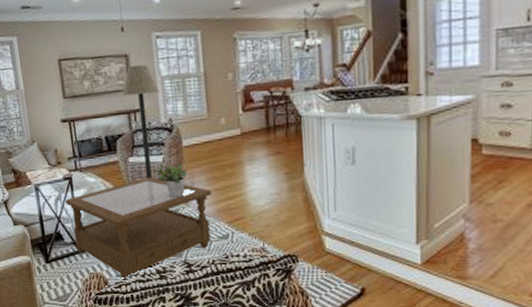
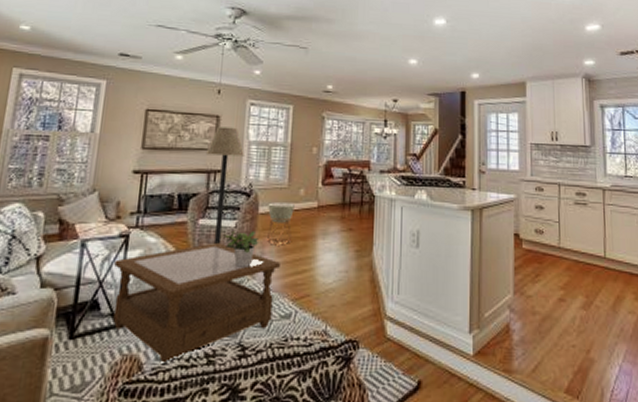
planter: none [191,133,220,176] -> present [267,202,294,247]

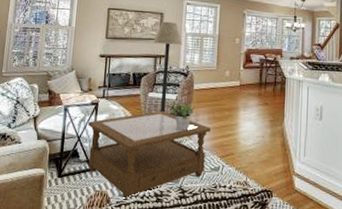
planter: present [267,202,294,247] -> none [201,81,222,116]

